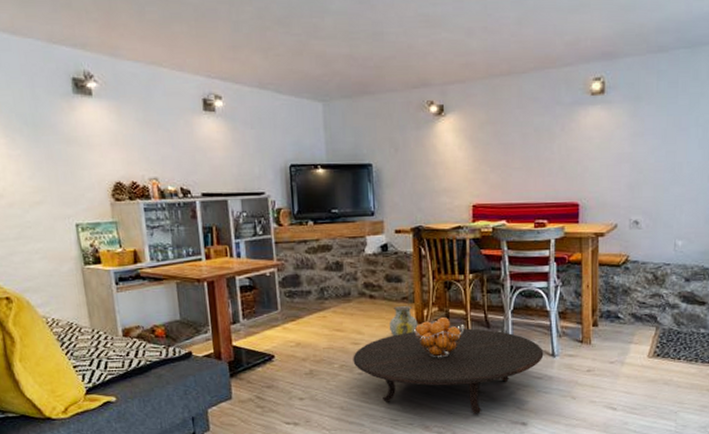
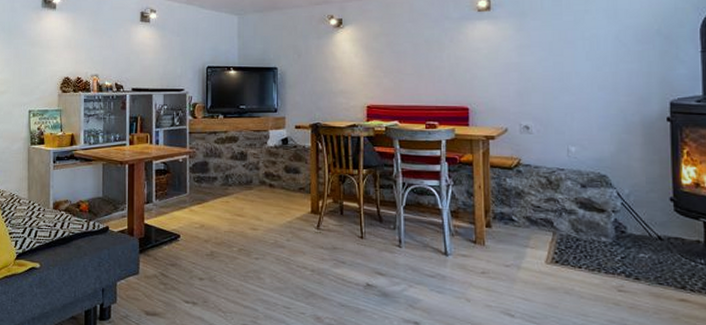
table: present [353,328,544,414] -> none [251,221,436,309]
ceramic jug: present [390,305,418,337] -> none [287,195,313,225]
fruit basket: present [413,316,465,358] -> none [308,208,358,249]

